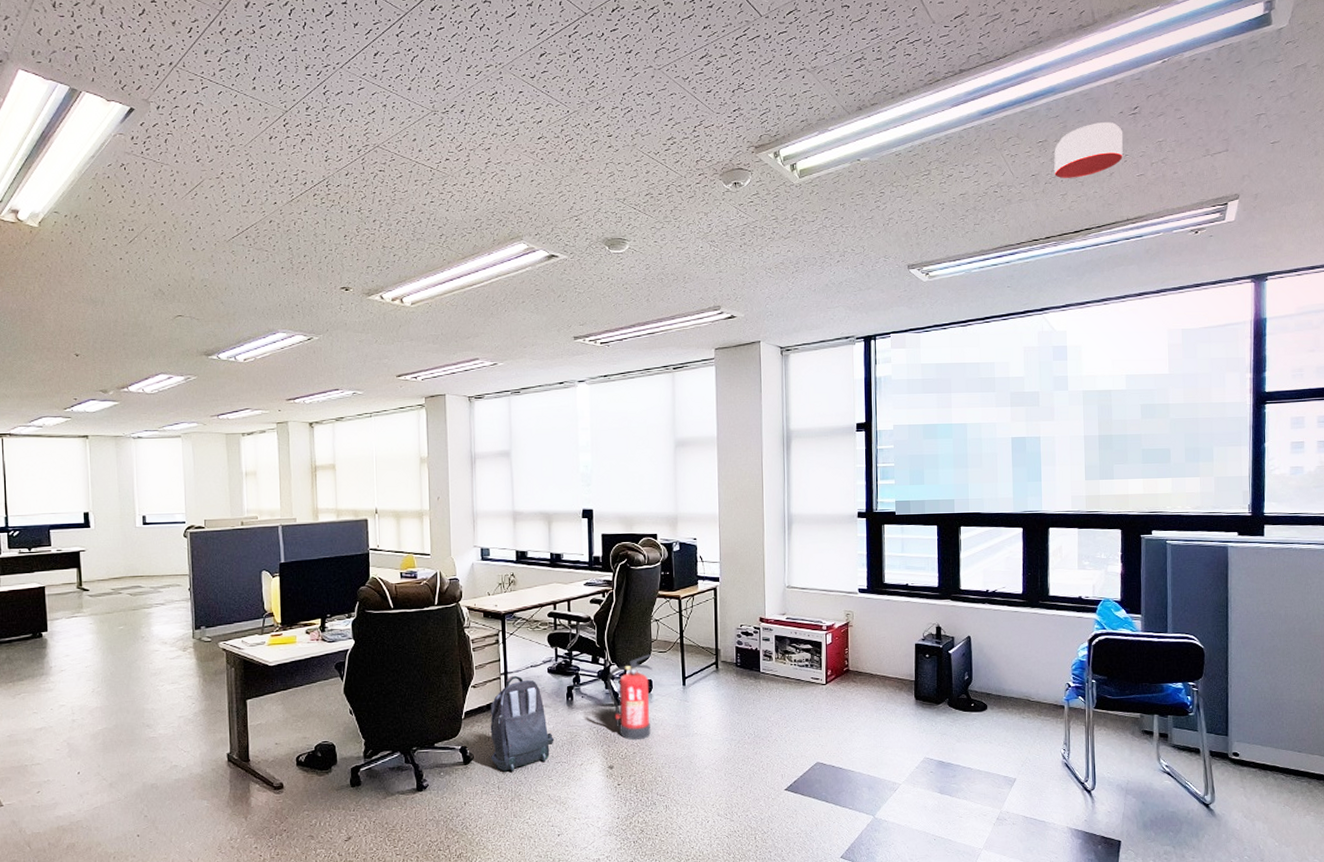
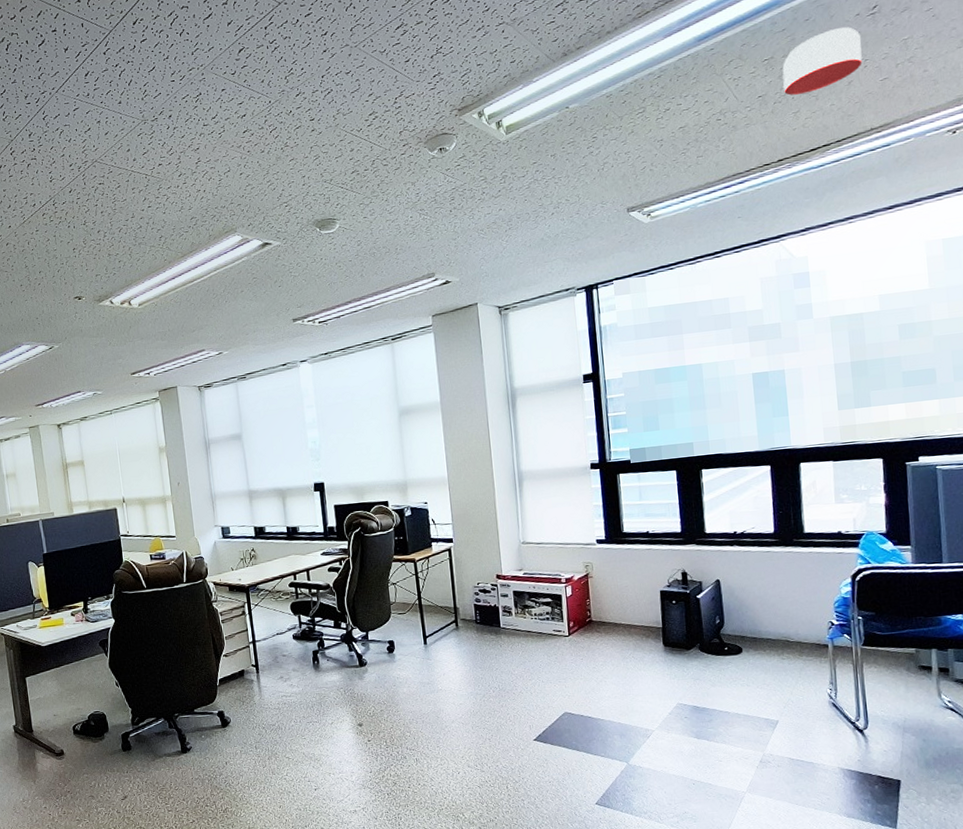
backpack: present [490,675,554,772] -> none [242,643,305,733]
fire extinguisher: present [606,654,652,741] -> none [350,616,397,699]

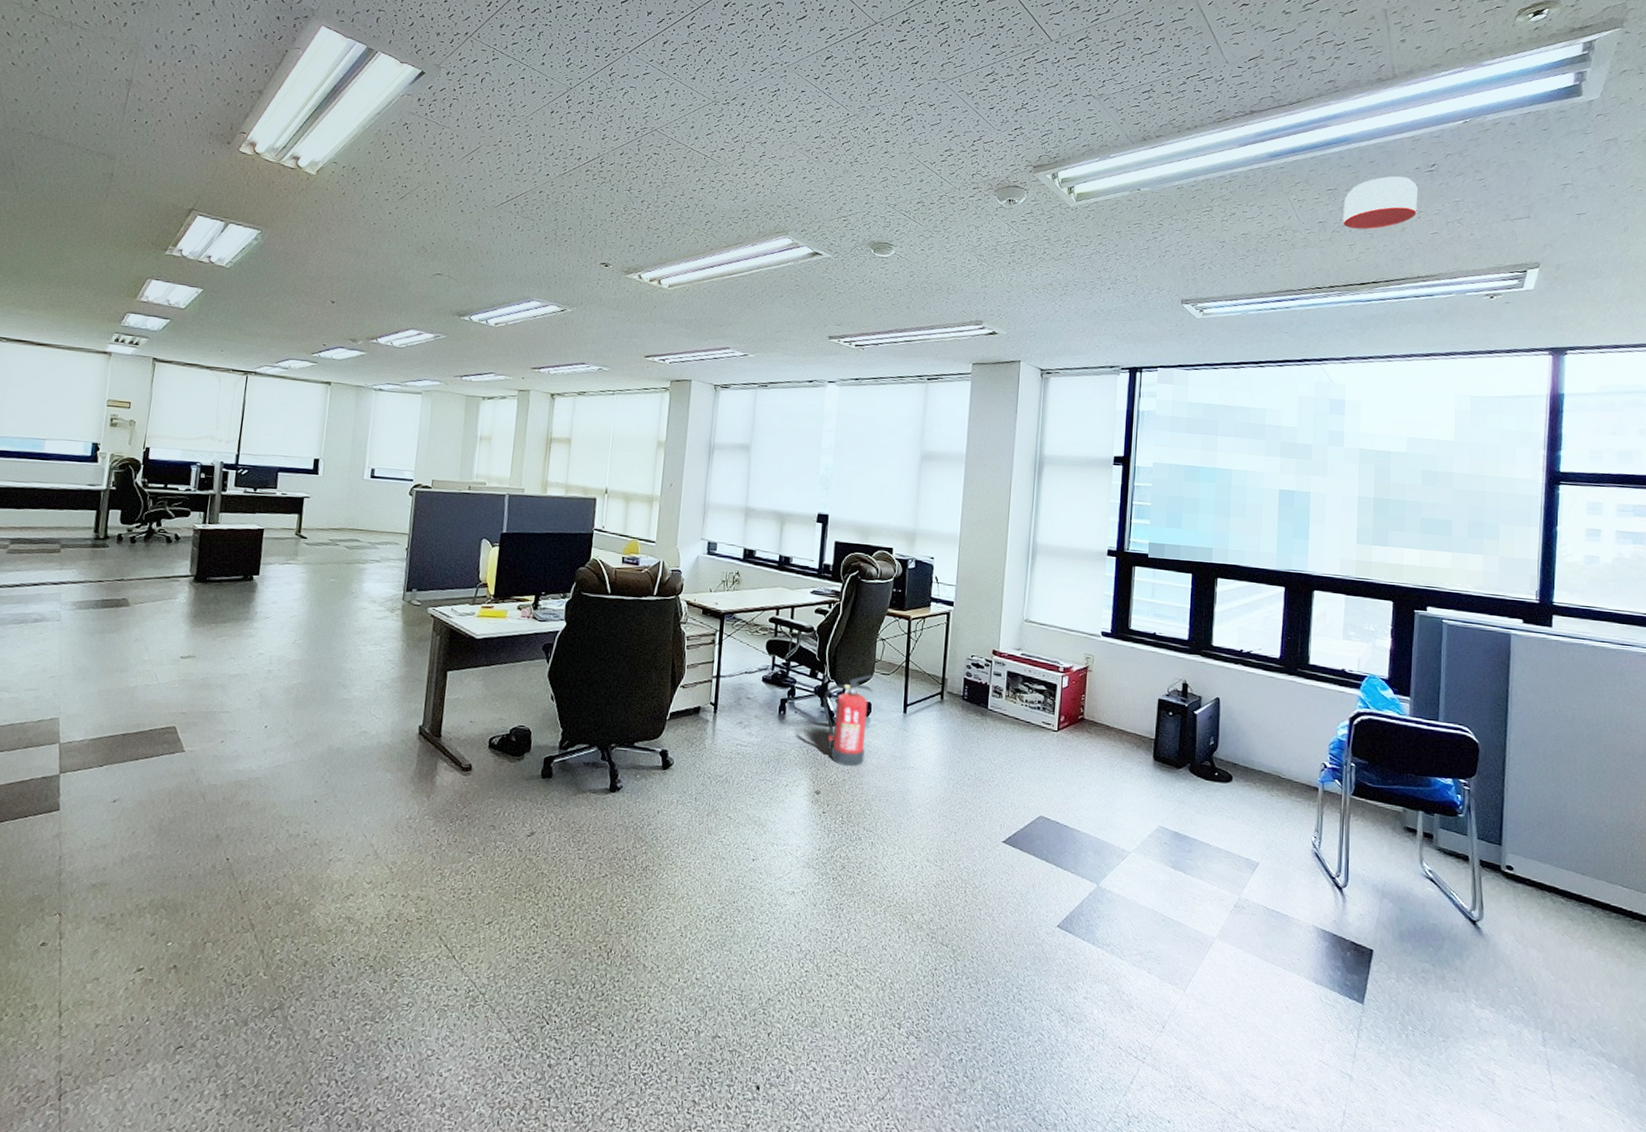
fire extinguisher: none [350,616,397,699] -> present [822,675,874,767]

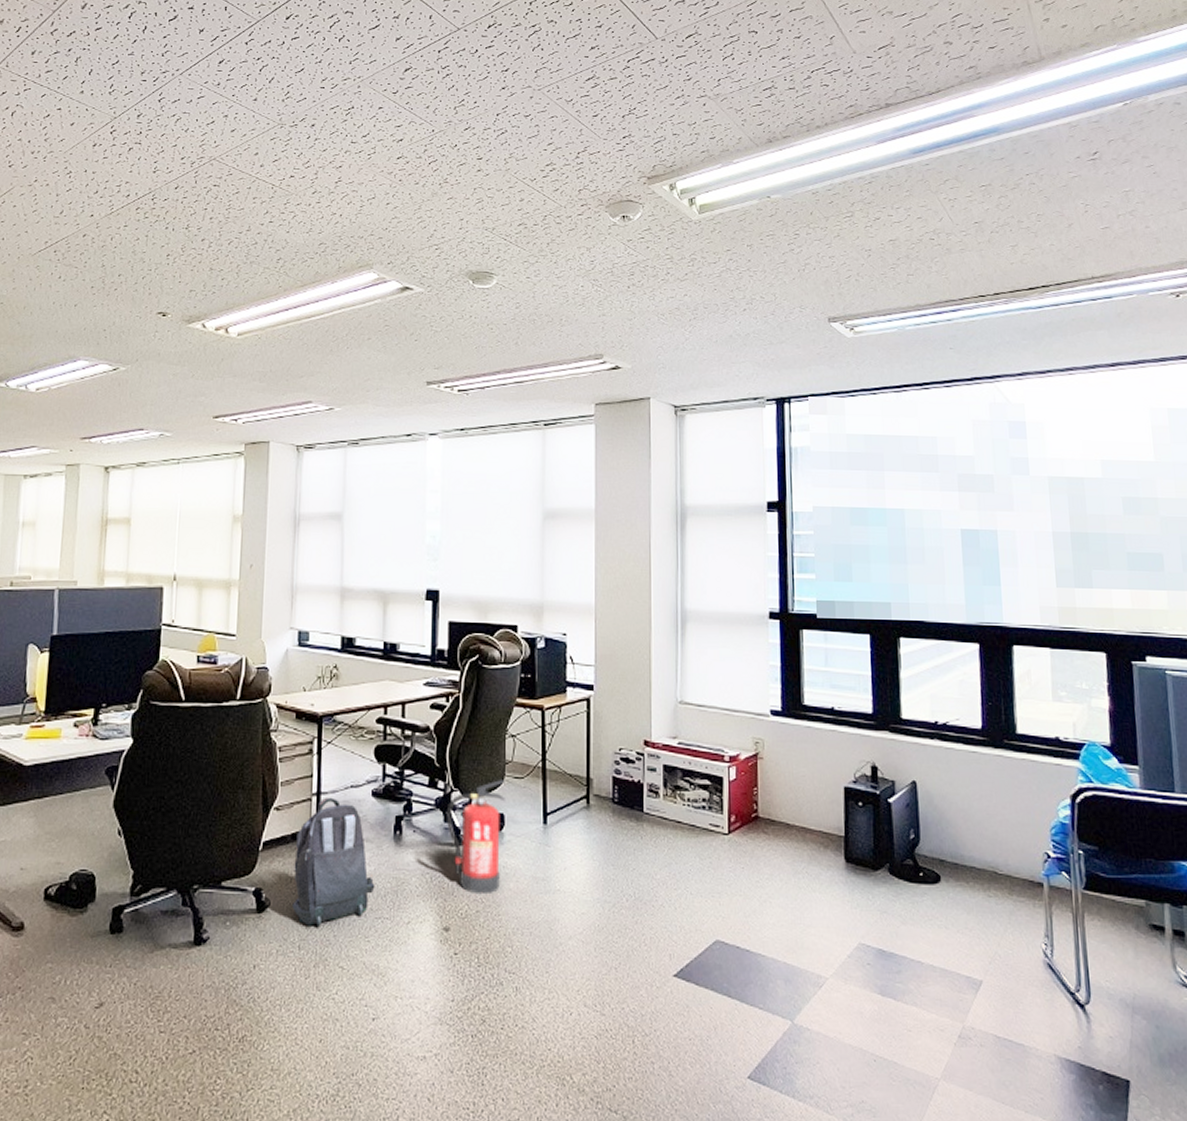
backpack: none [691,680,761,783] -> present [292,797,375,926]
smoke detector: present [1342,176,1419,230] -> none [1000,167,1083,228]

